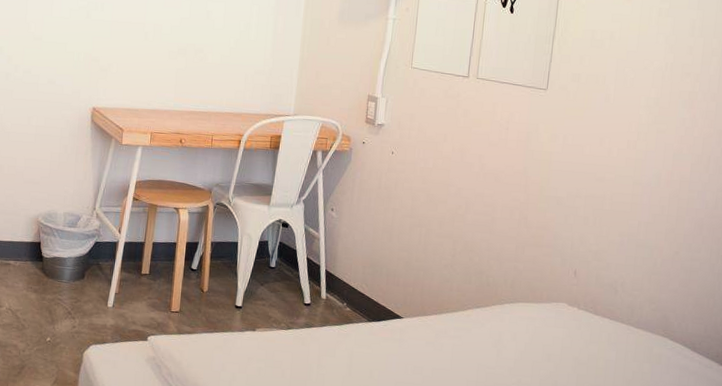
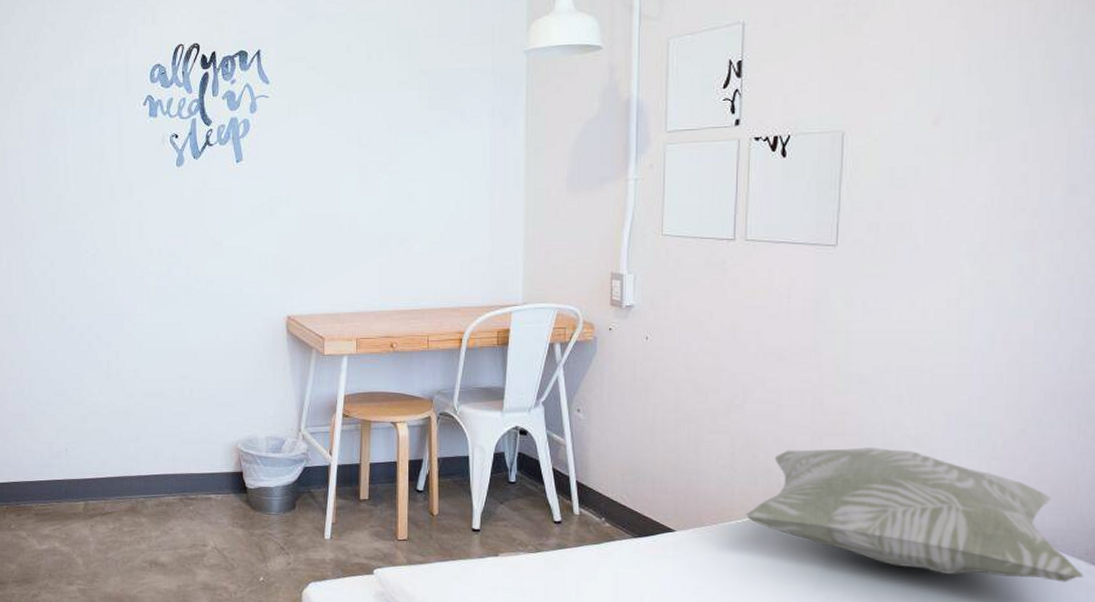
decorative pillow: none [460,255,714,379] -> present [746,447,1084,583]

